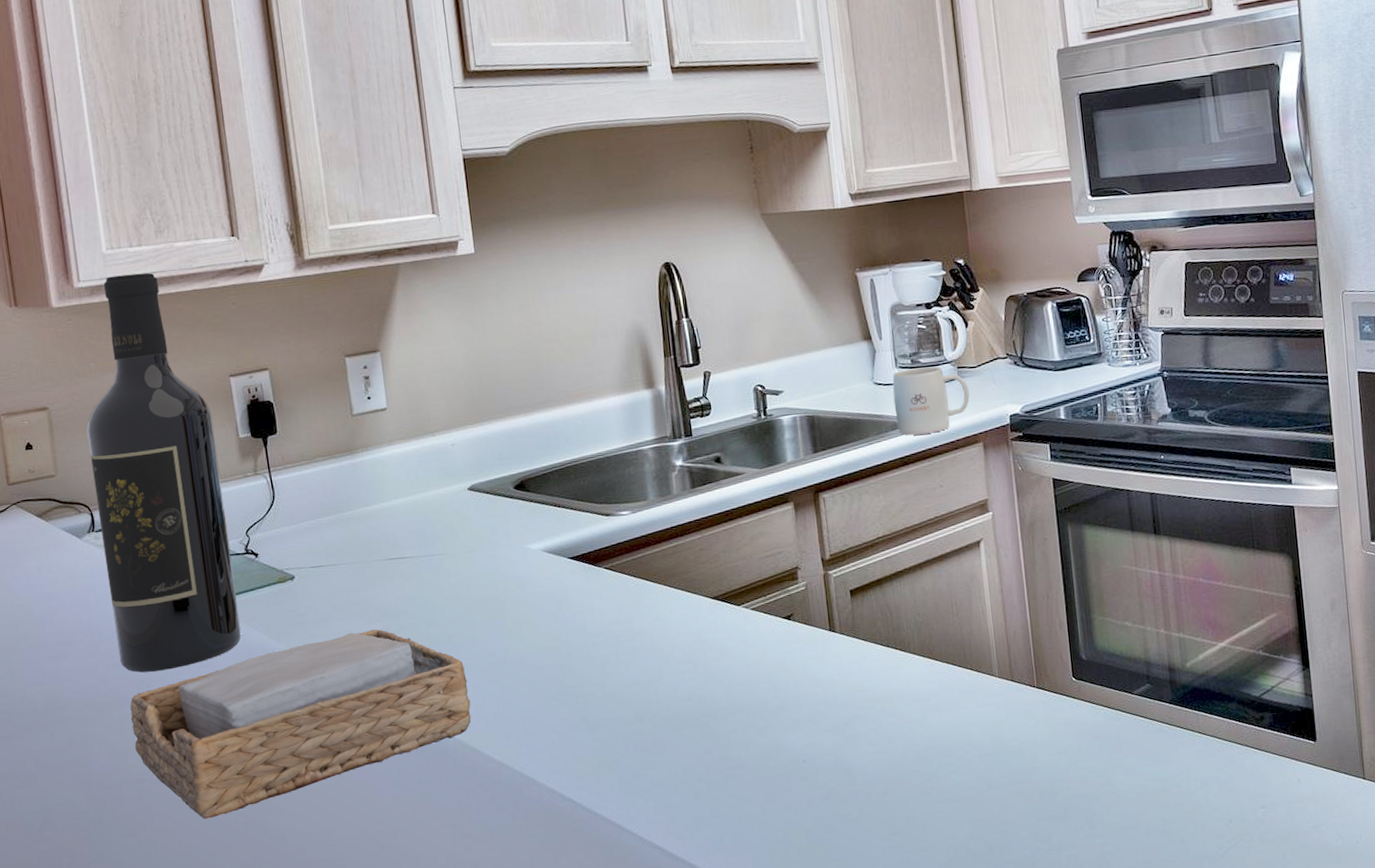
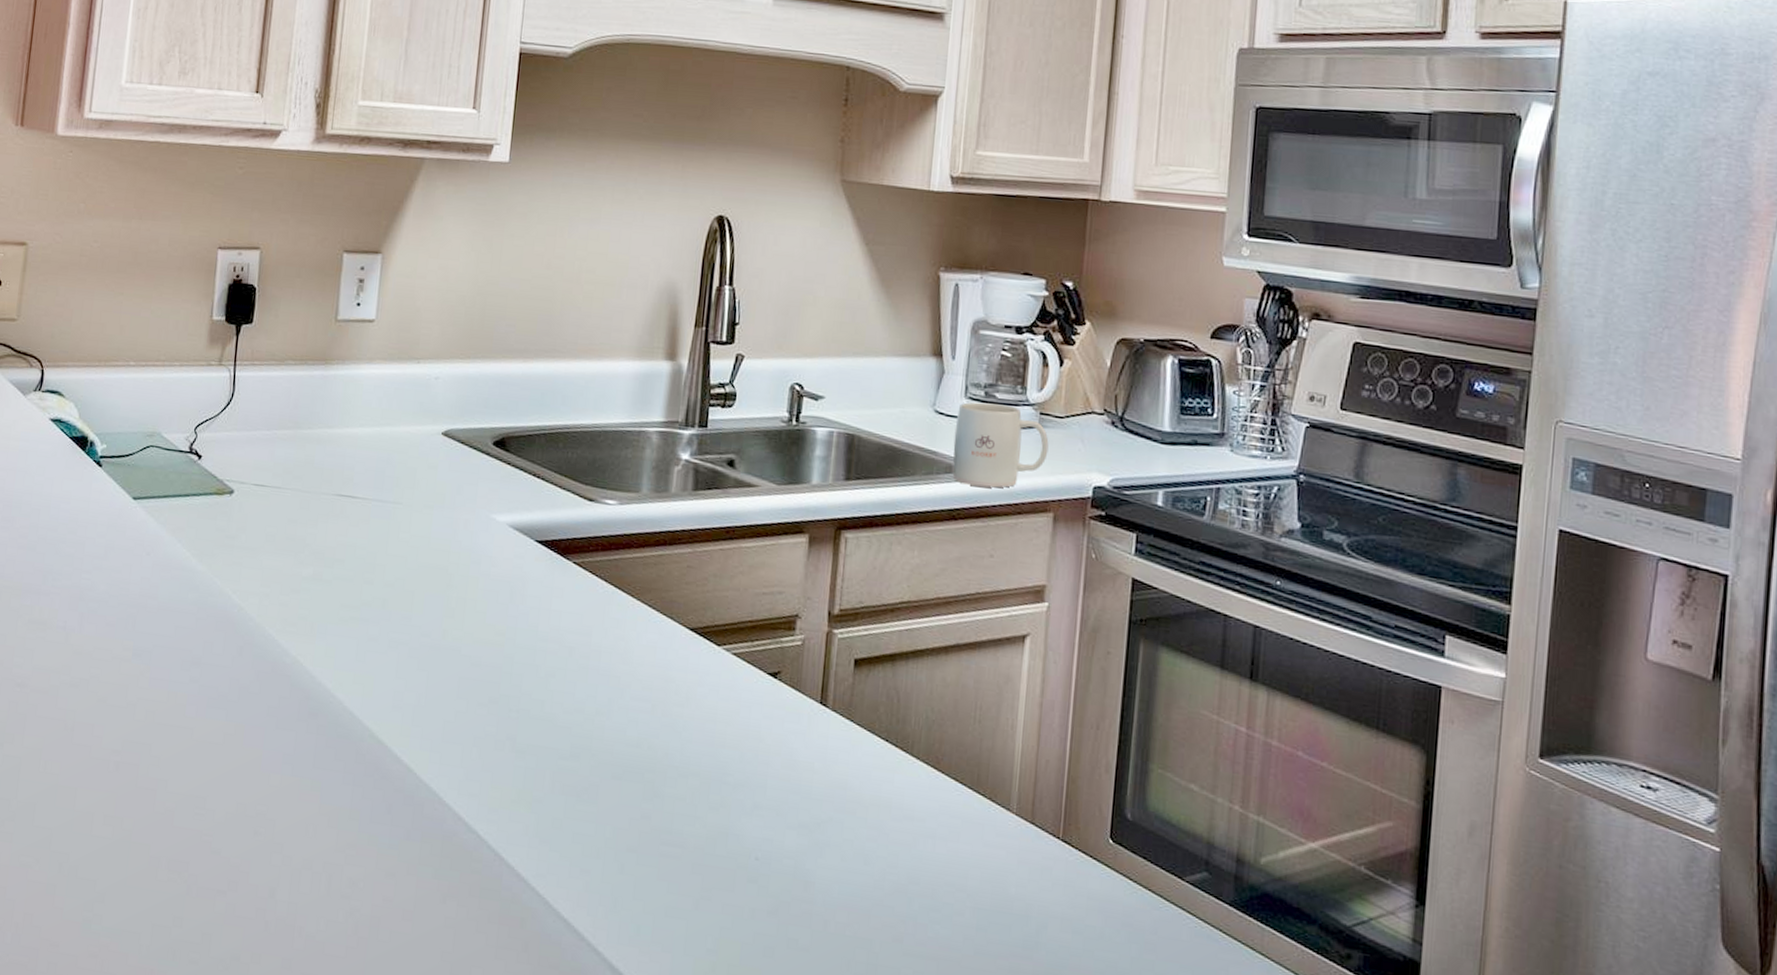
wine bottle: present [86,273,242,673] -> none [32,112,191,566]
napkin holder: present [130,629,471,819] -> none [24,570,393,748]

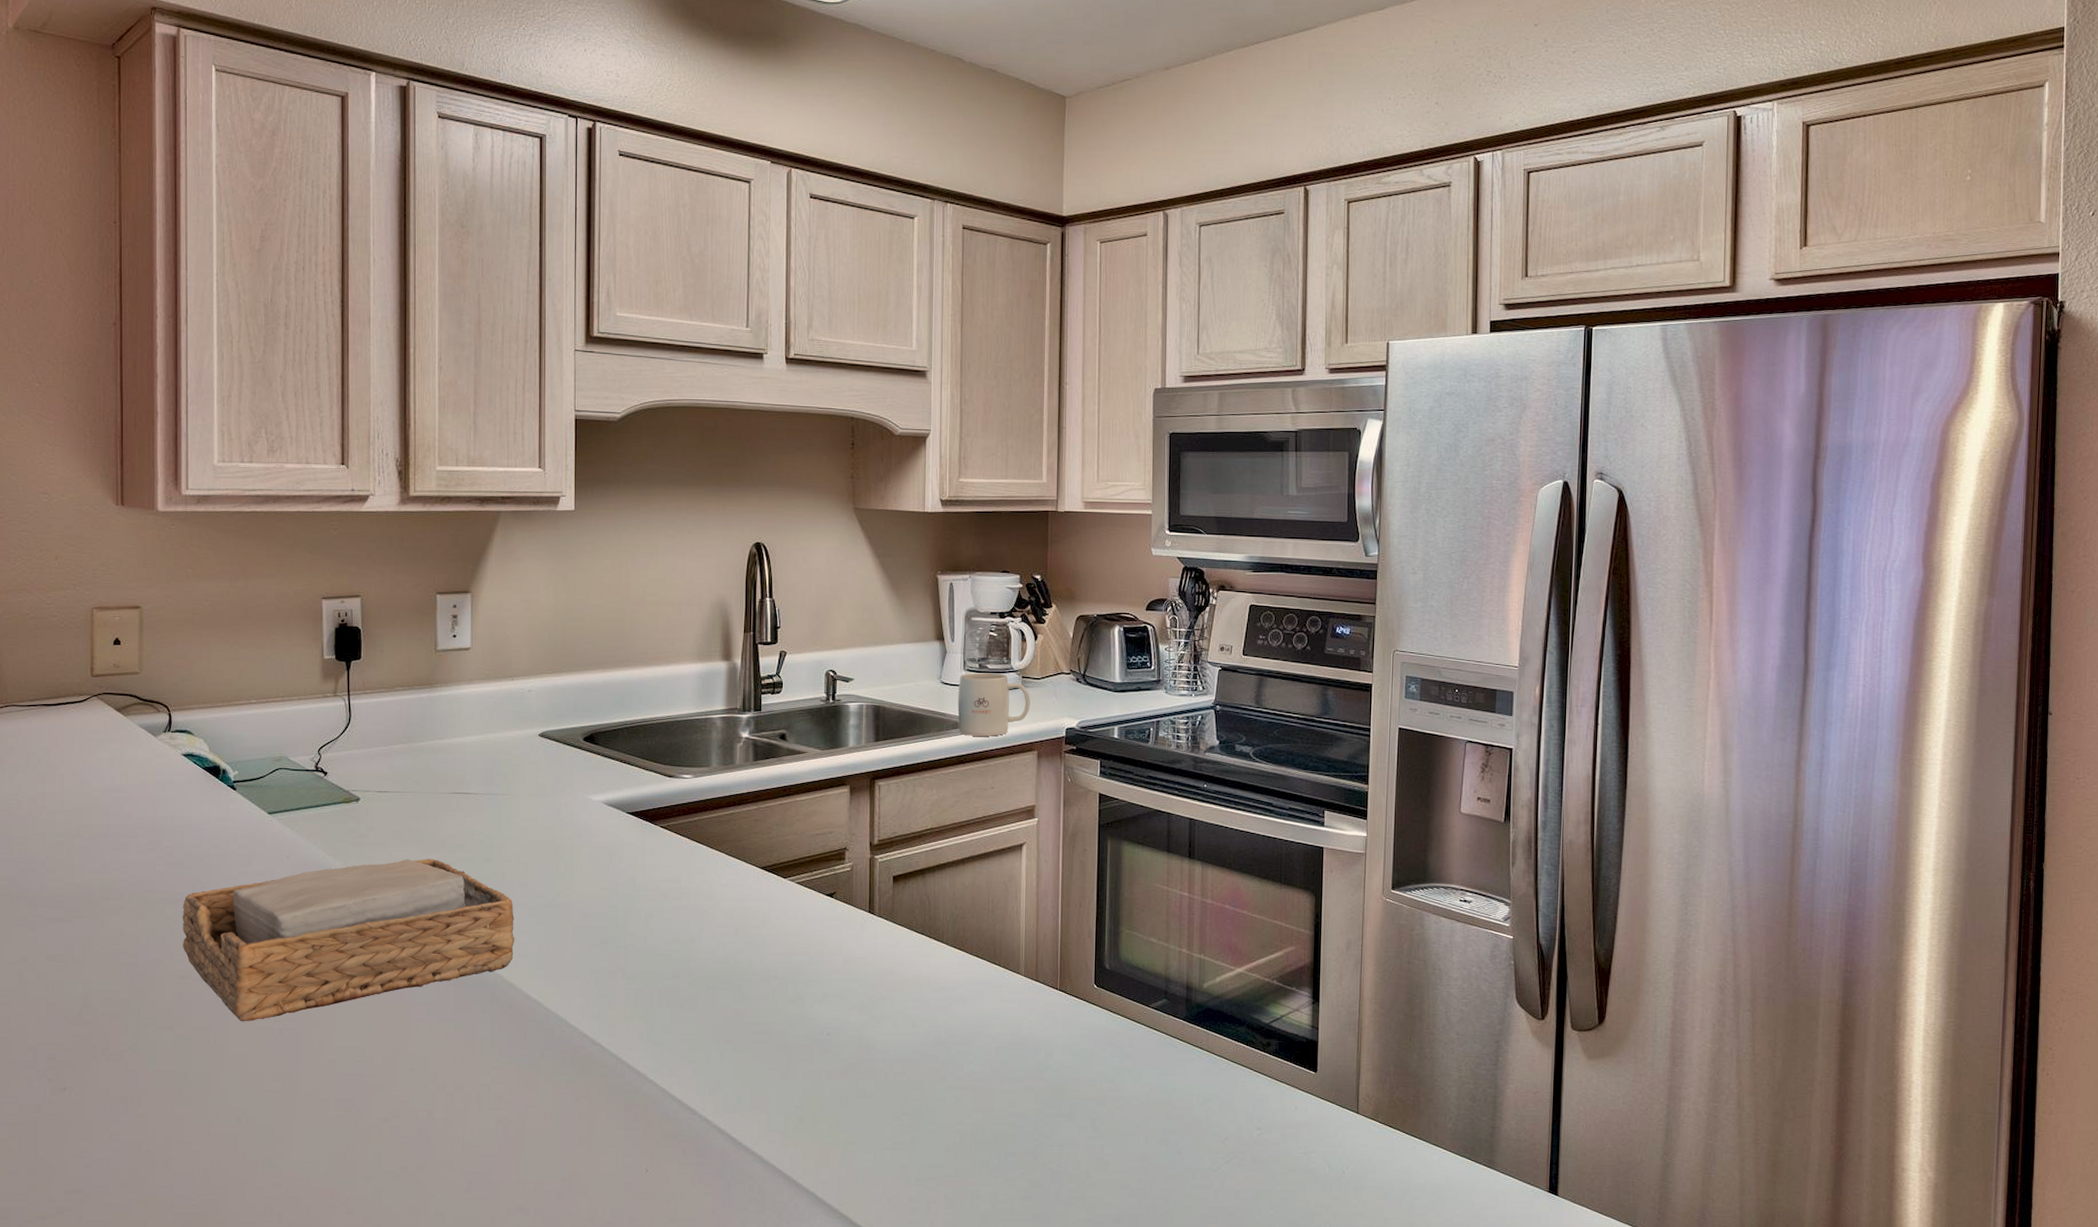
napkin holder: none [24,570,393,748] -> present [182,859,515,1022]

